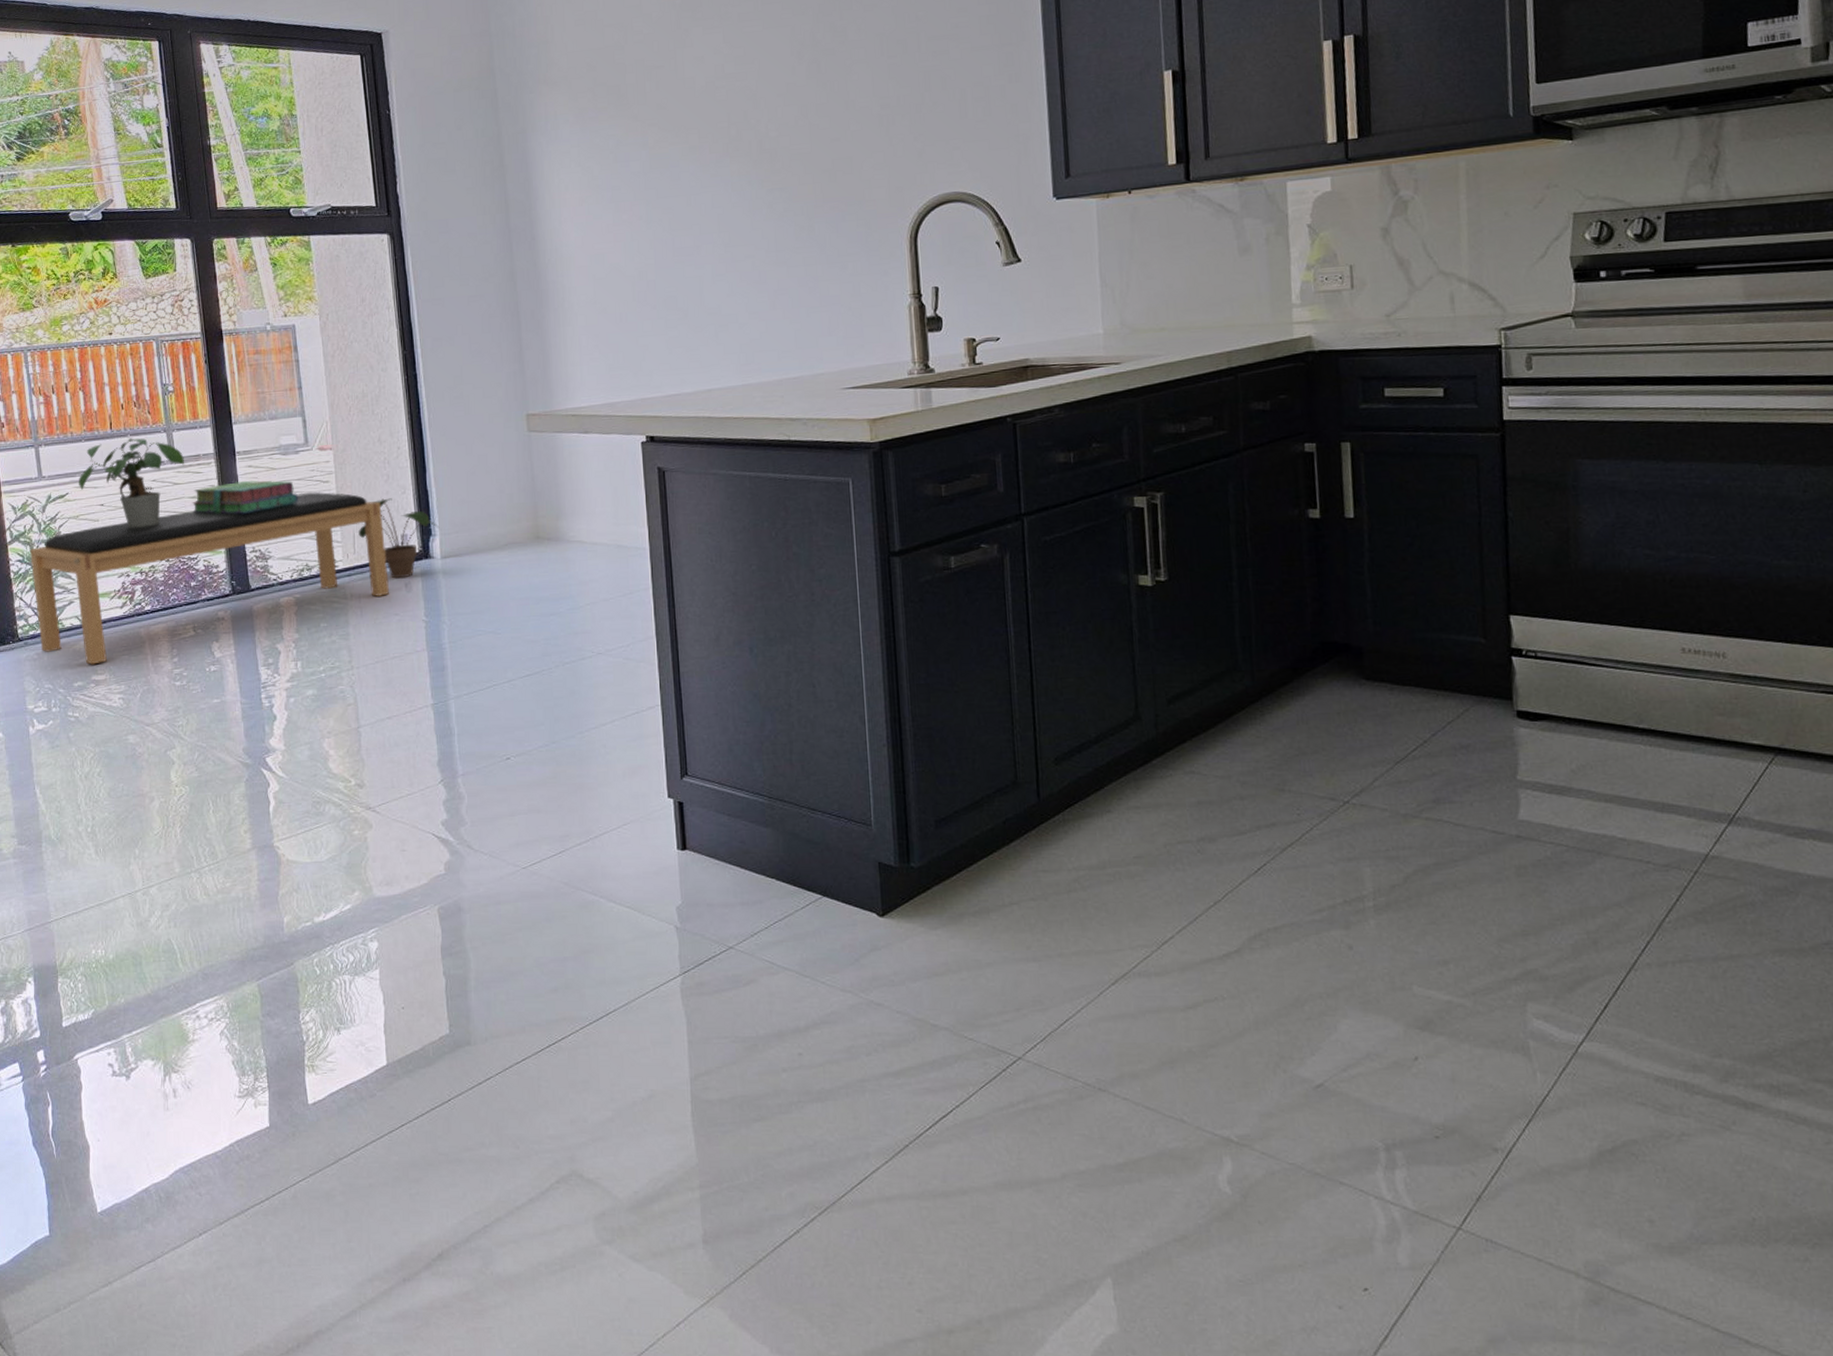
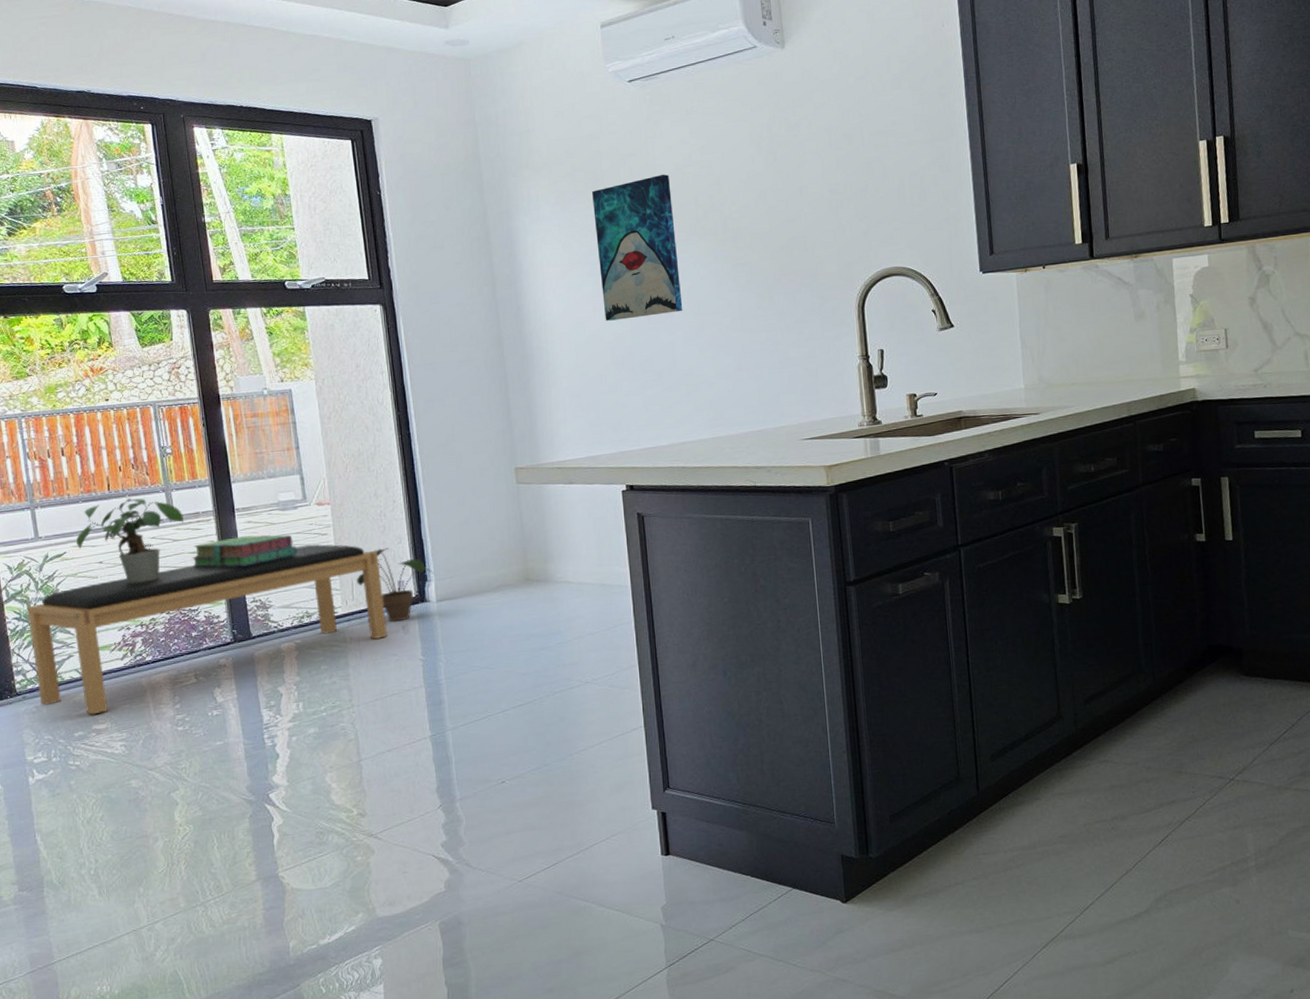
wall art: none [615,88,712,253] -> present [592,174,683,321]

